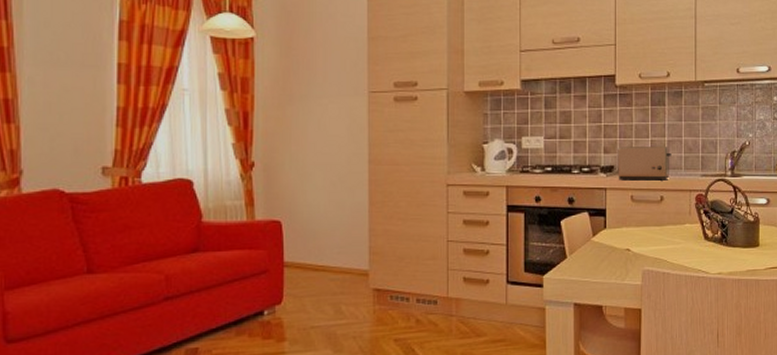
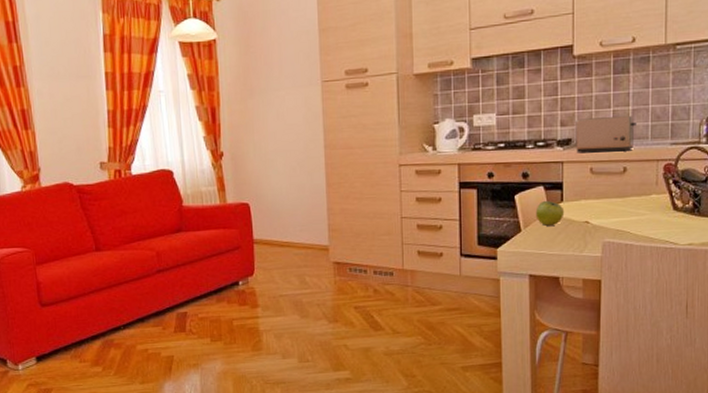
fruit: none [580,226,608,253] -> present [535,200,565,226]

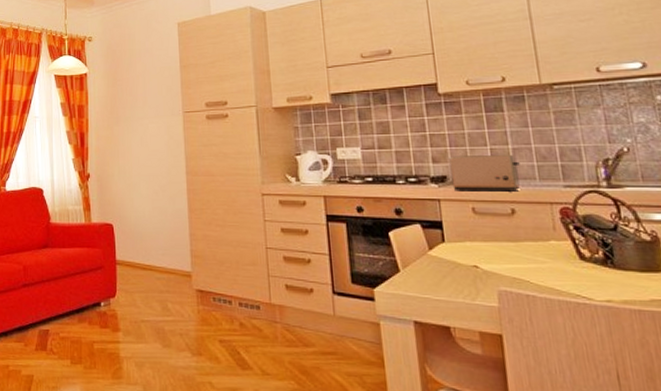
fruit: present [535,200,565,226] -> none [414,239,448,267]

